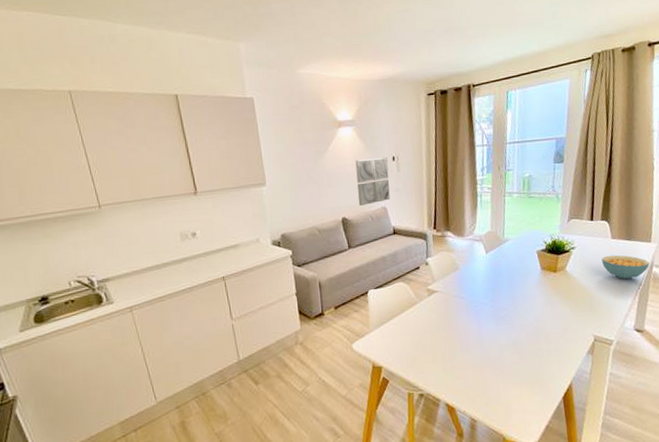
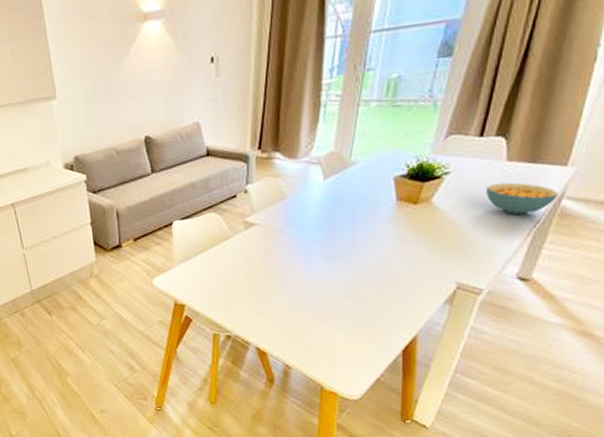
wall art: present [355,158,390,206] -> none [163,59,205,121]

